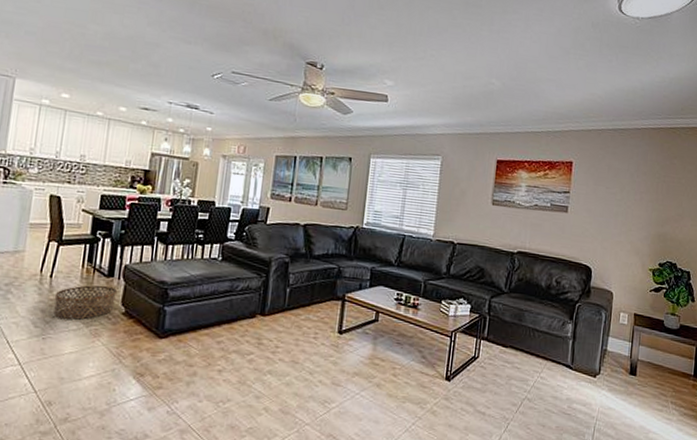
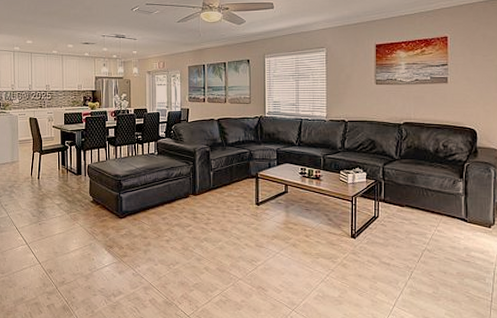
basket: present [53,285,117,320] -> none [43,181,85,209]

